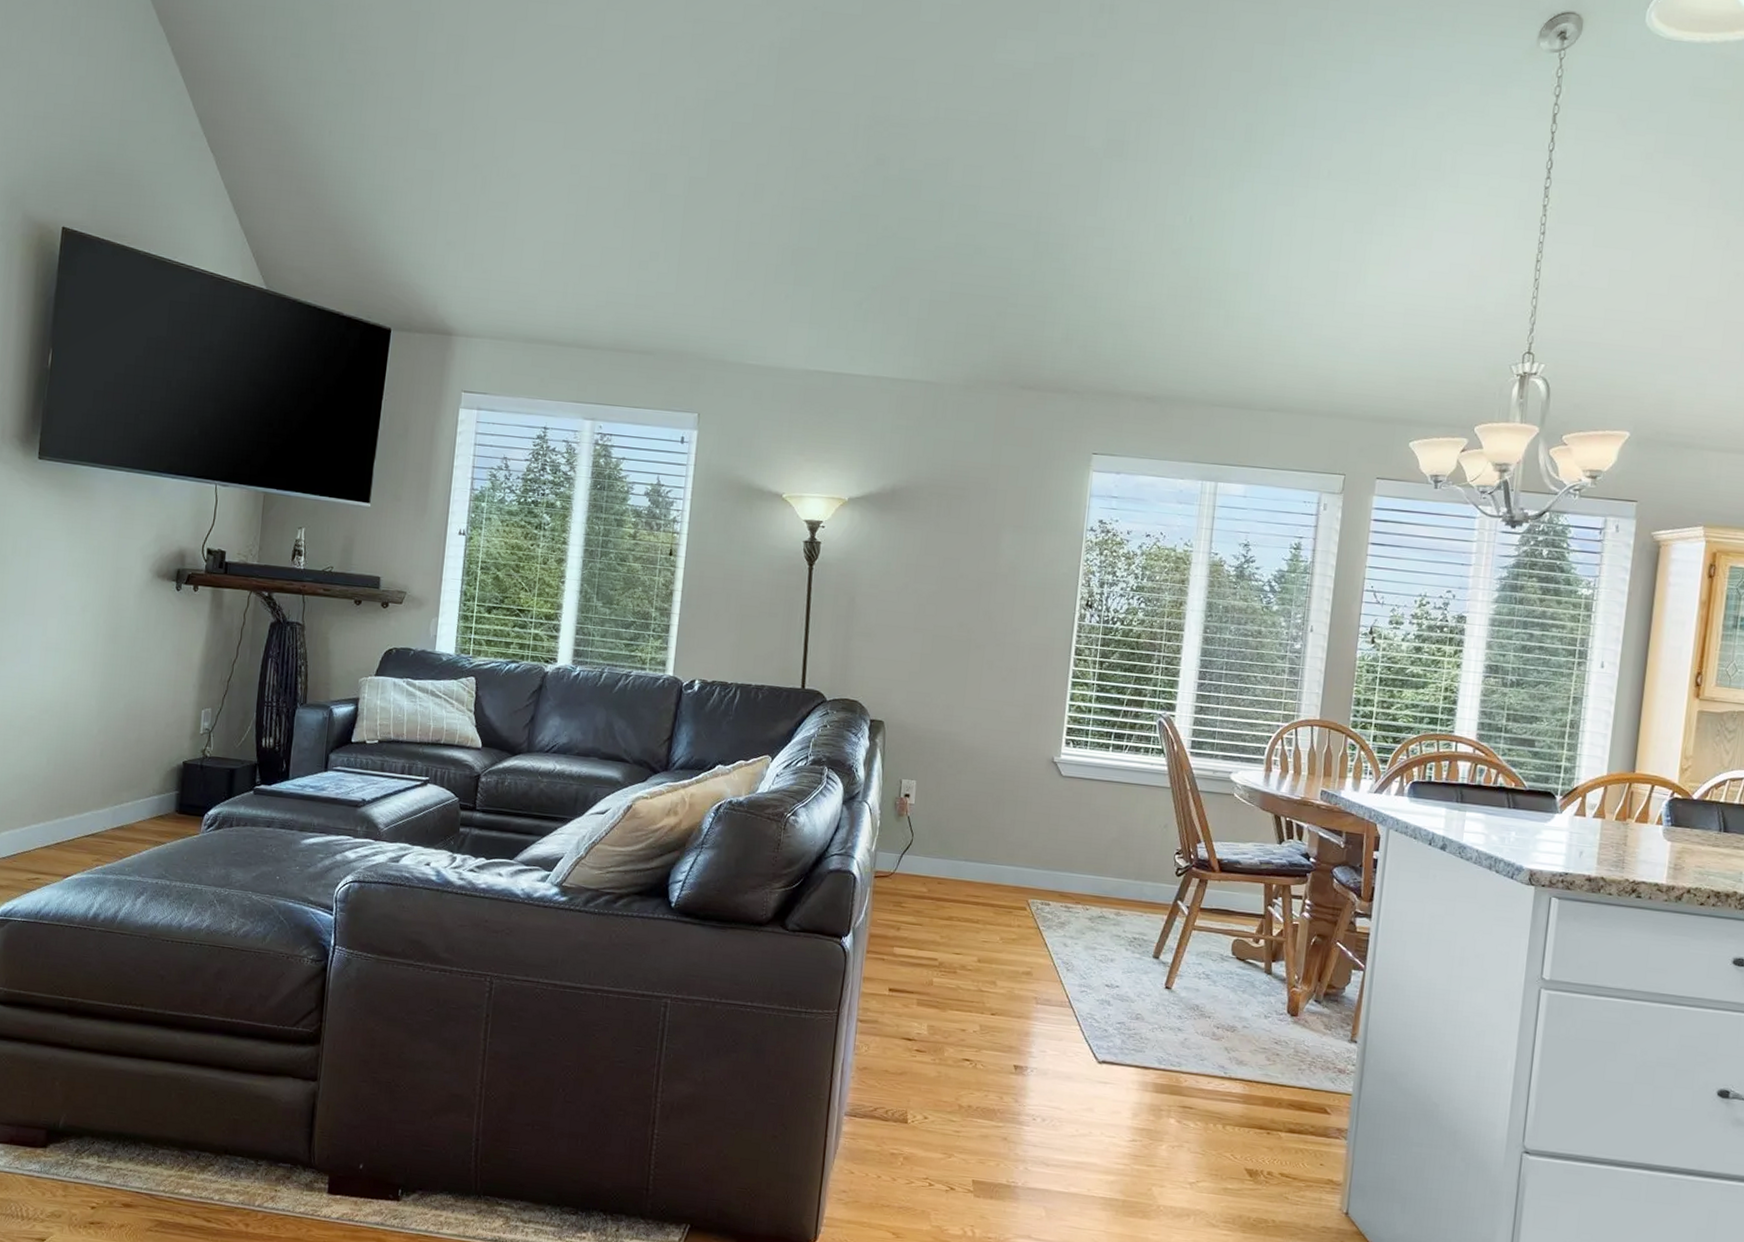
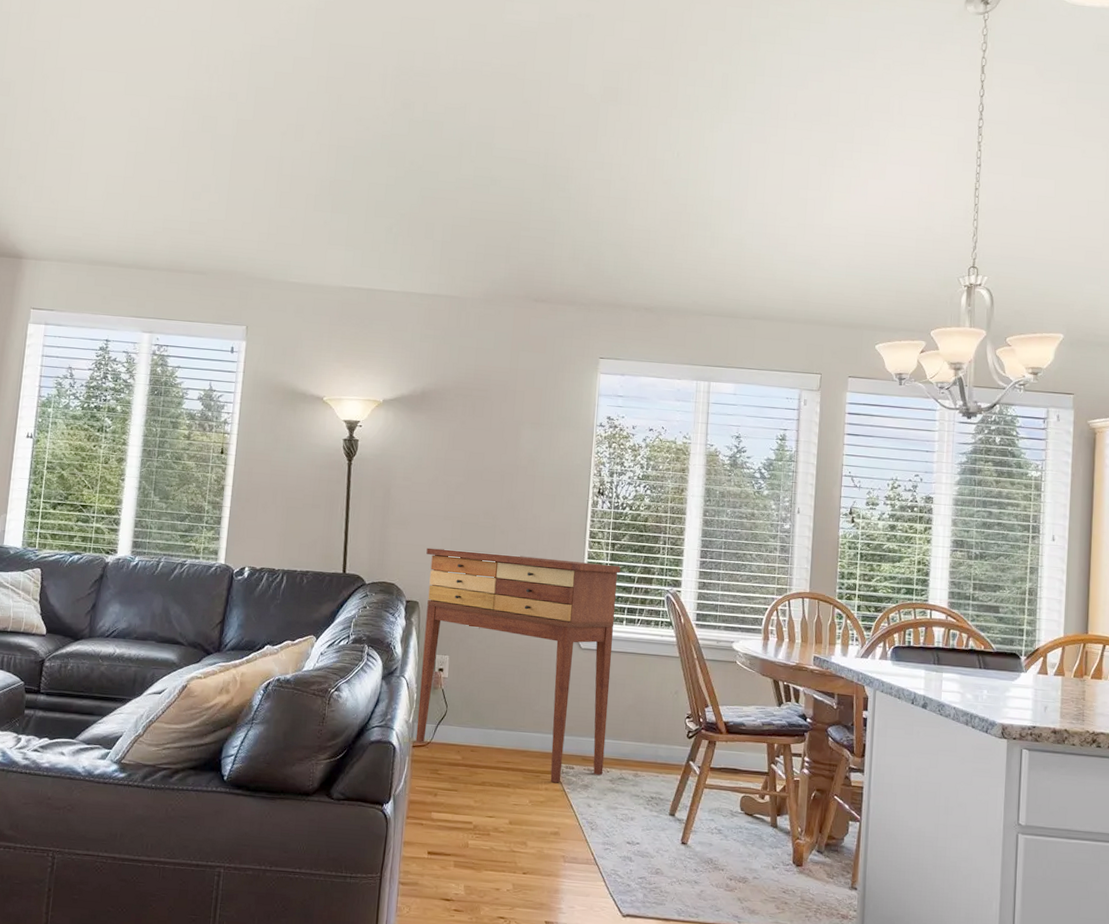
console table: none [878,662,1109,920] -> present [415,547,621,783]

